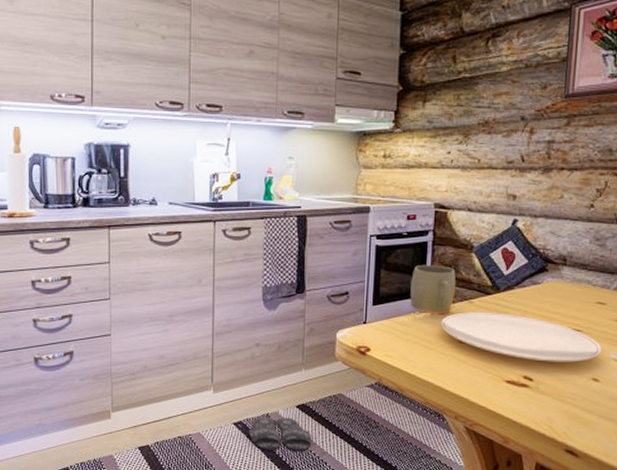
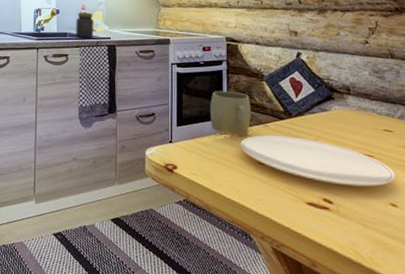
slippers: present [249,416,312,451] -> none [68,228,127,265]
jar: none [260,176,282,208] -> present [76,12,94,38]

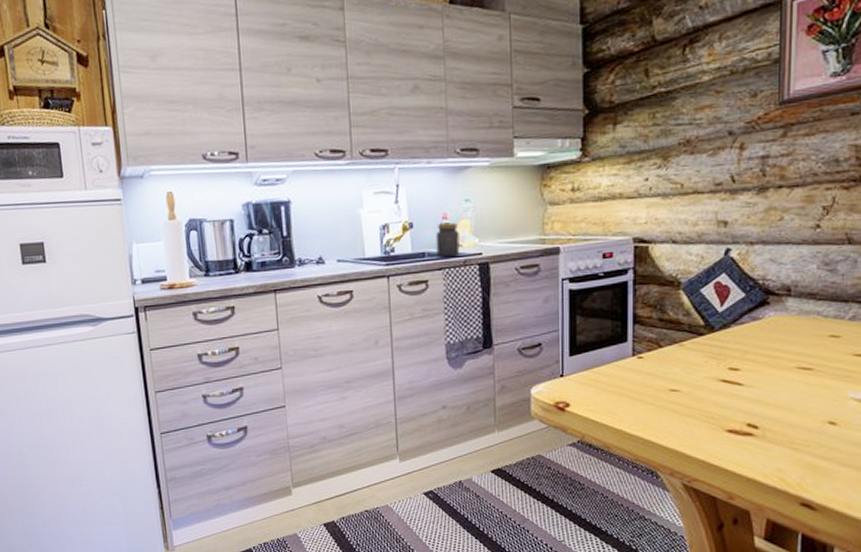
mug: present [210,90,252,136] -> none [611,306,664,361]
plate: present [240,135,396,187] -> none [648,355,838,407]

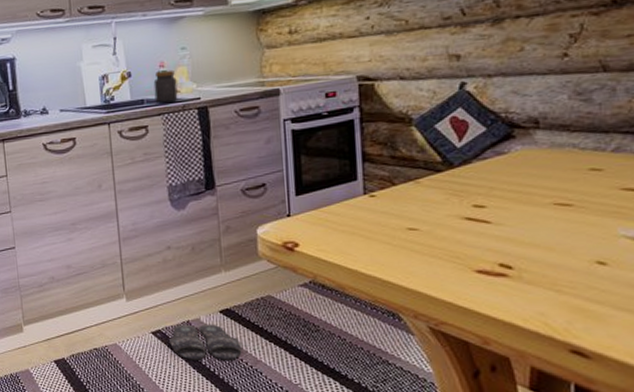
slippers: none [441,483,511,520] -> present [169,324,242,360]

